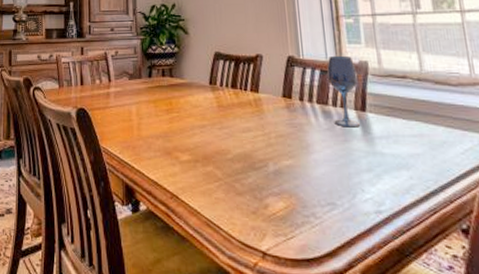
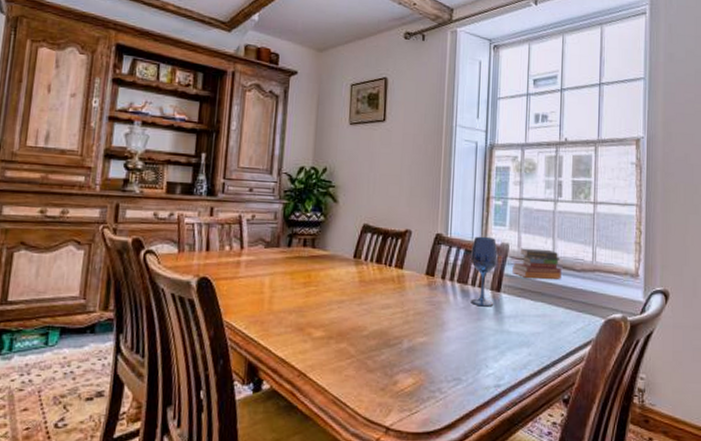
books: none [375,64,435,96] -> present [512,248,561,279]

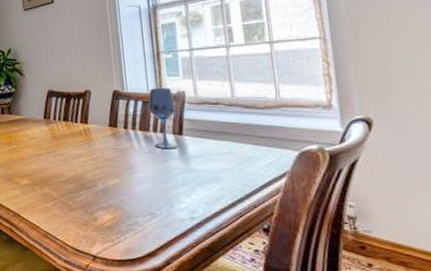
books: present [512,248,561,279] -> none [192,92,244,120]

